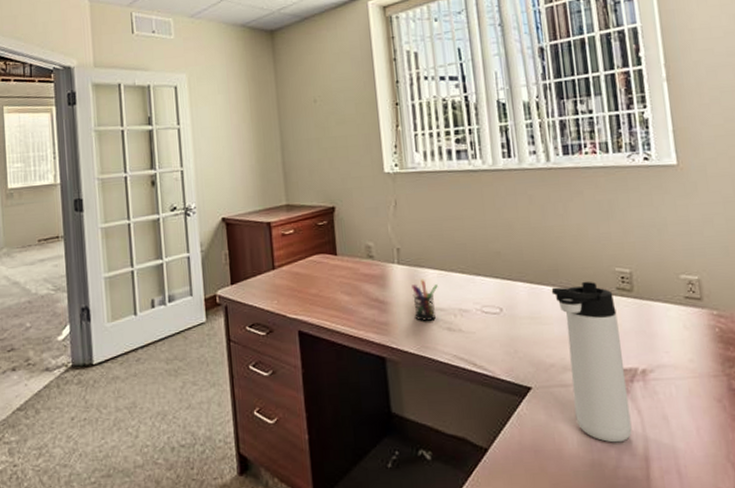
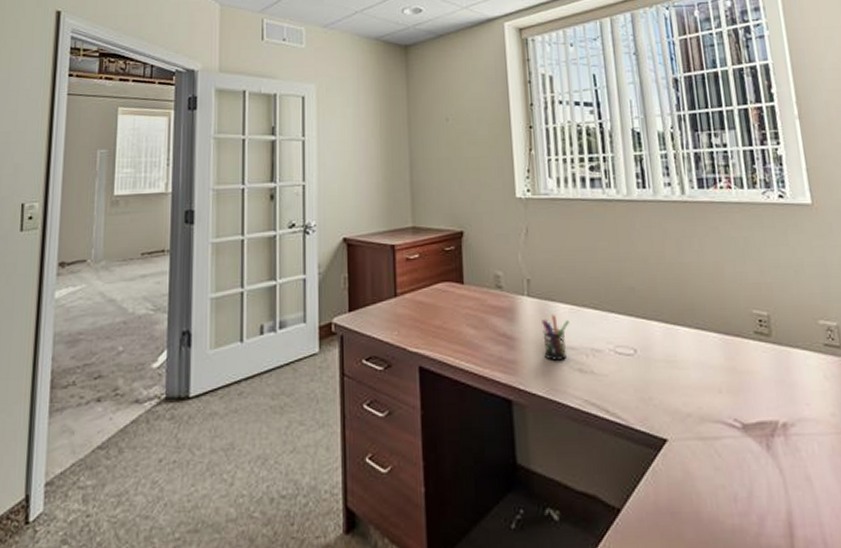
thermos bottle: present [551,282,632,443] -> none [687,324,774,506]

